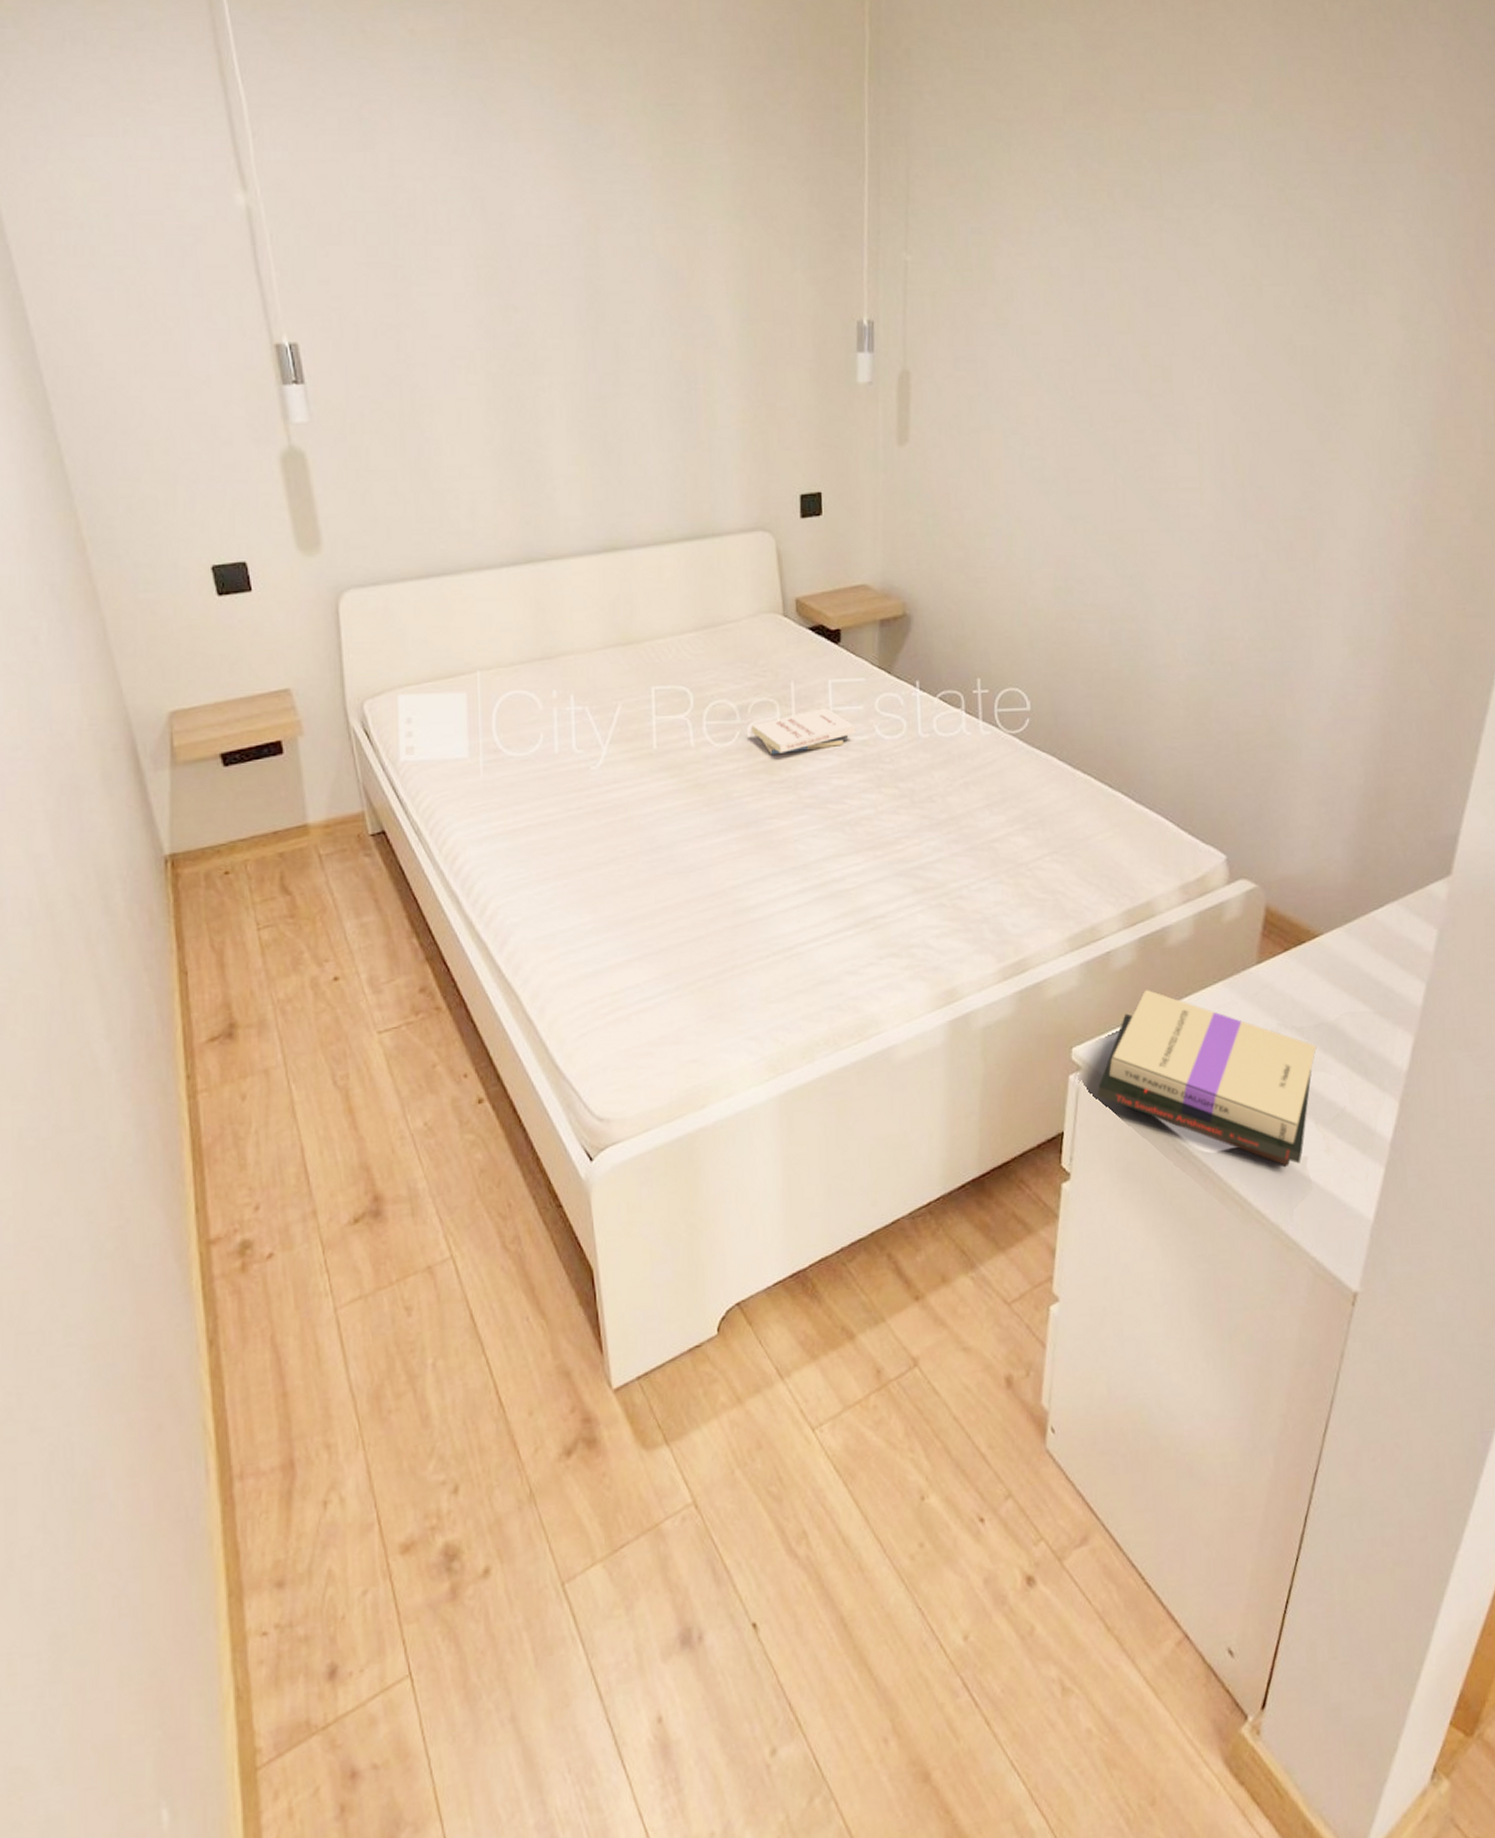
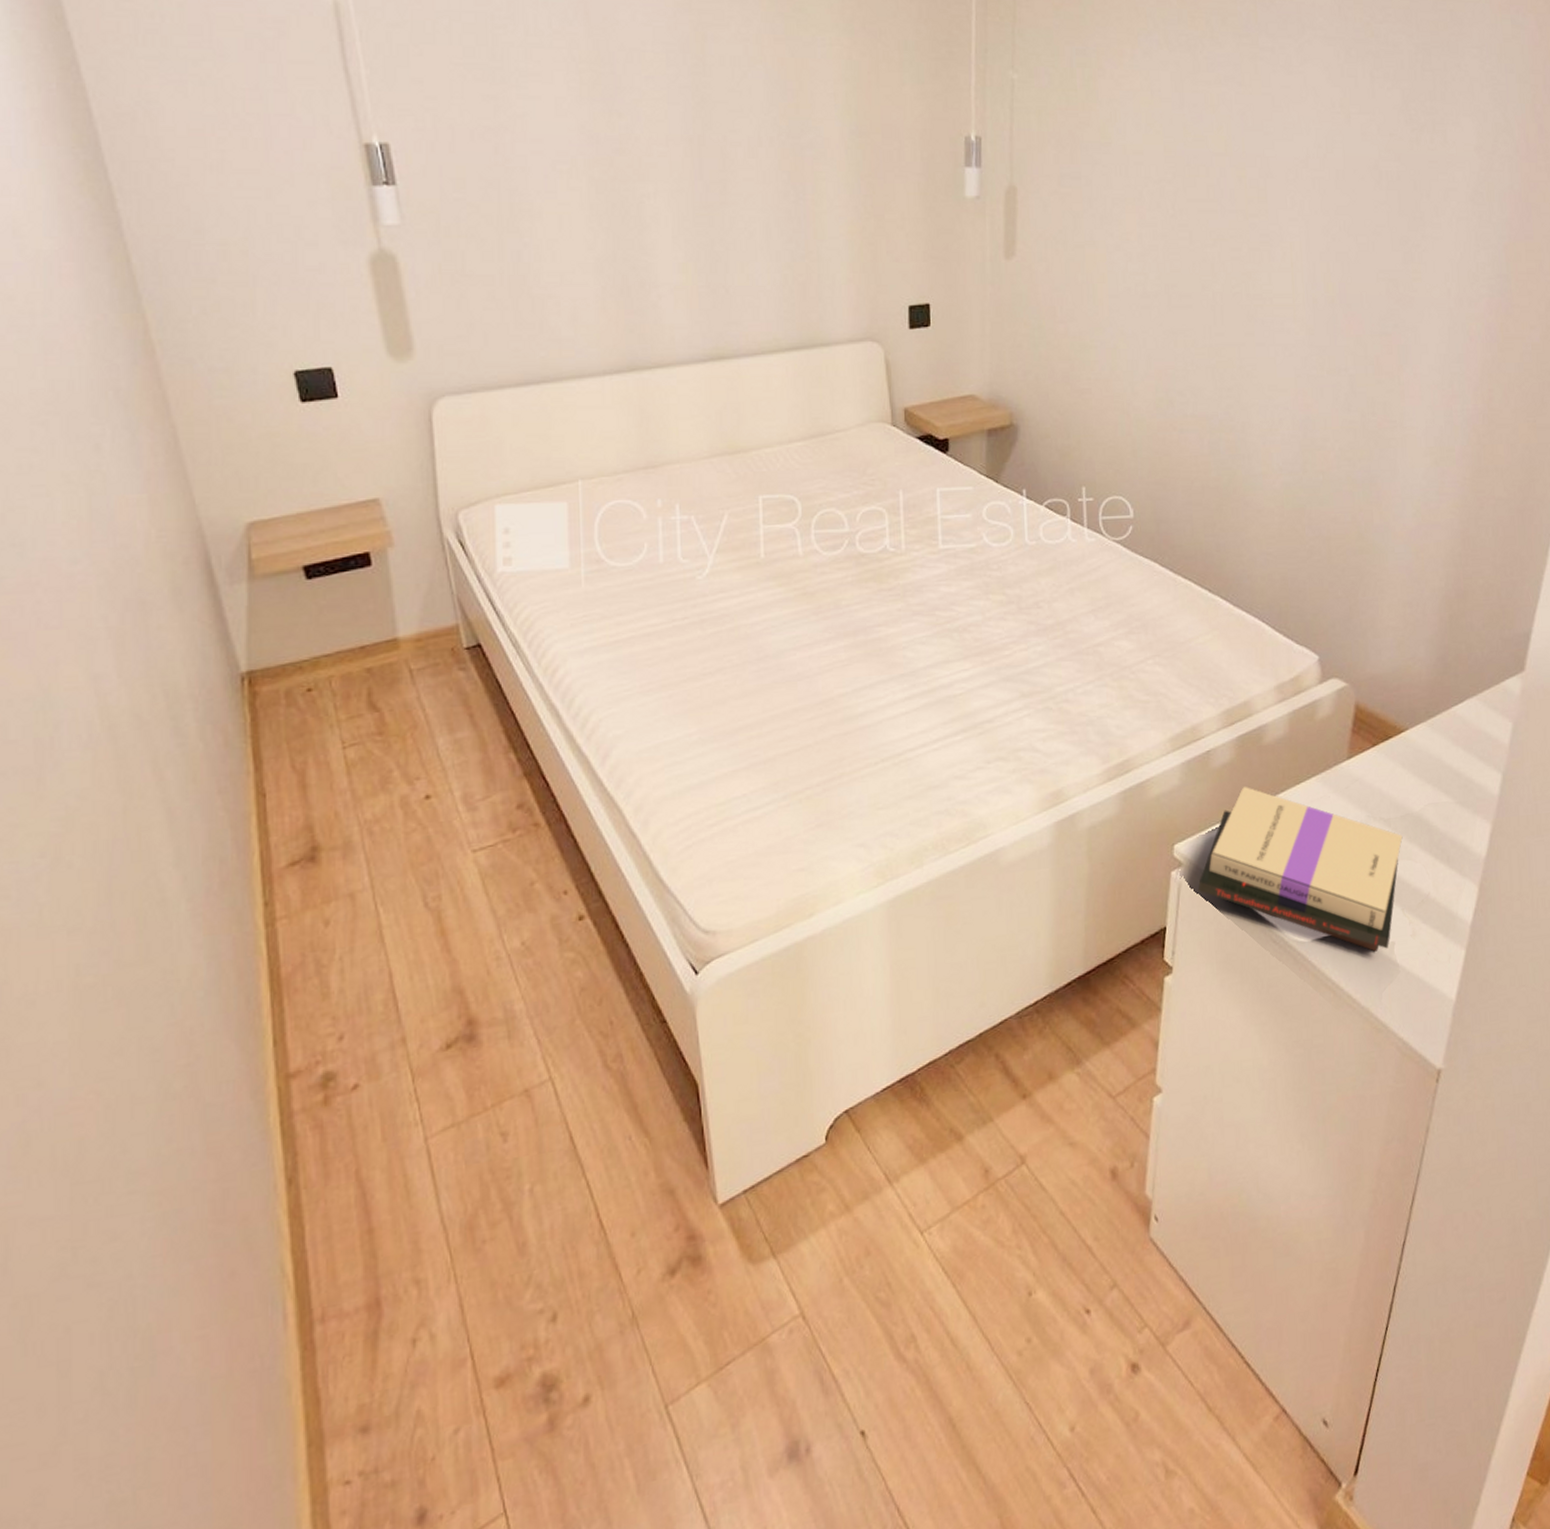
books: present [752,708,856,755] -> none [860,516,964,563]

